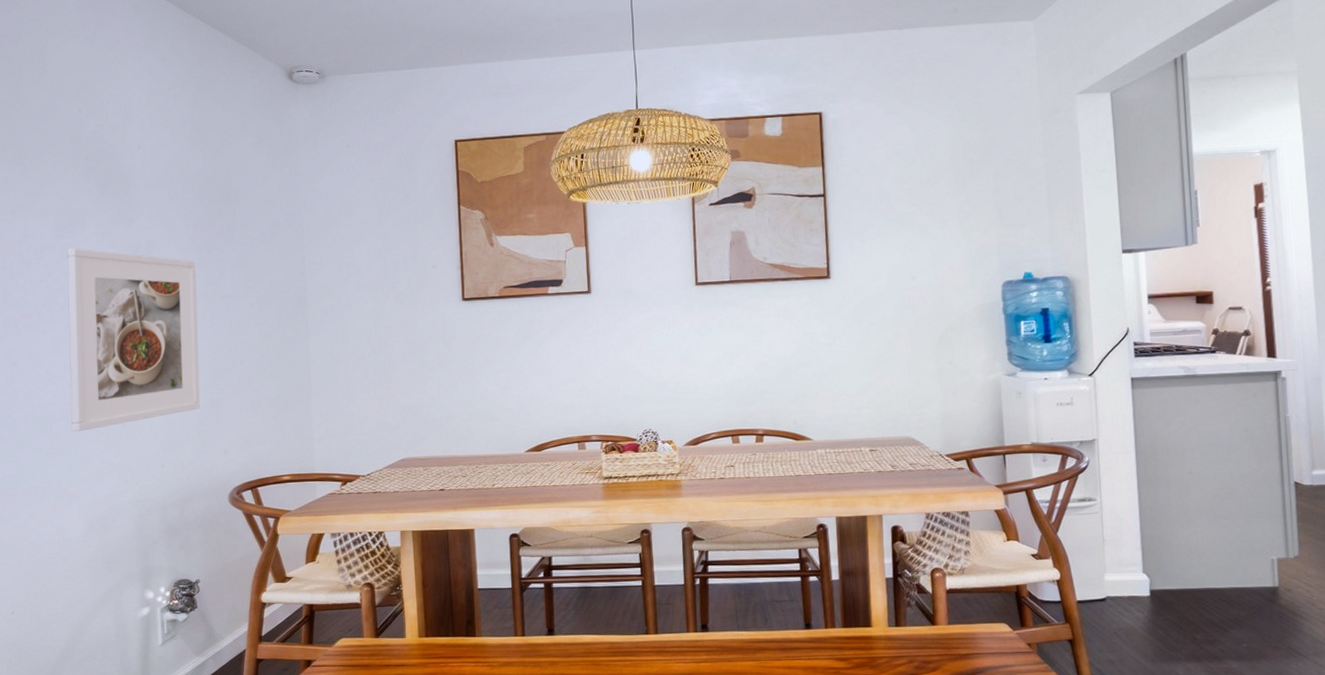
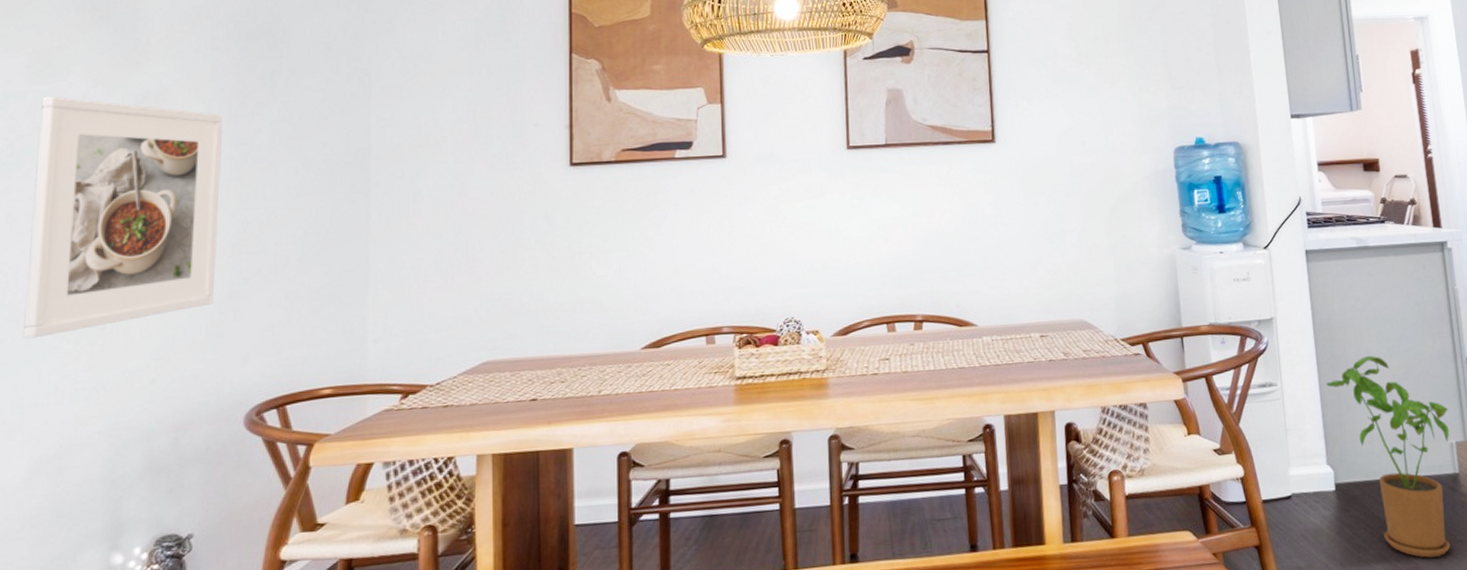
house plant: none [1146,476,1272,660] -> present [1326,355,1451,558]

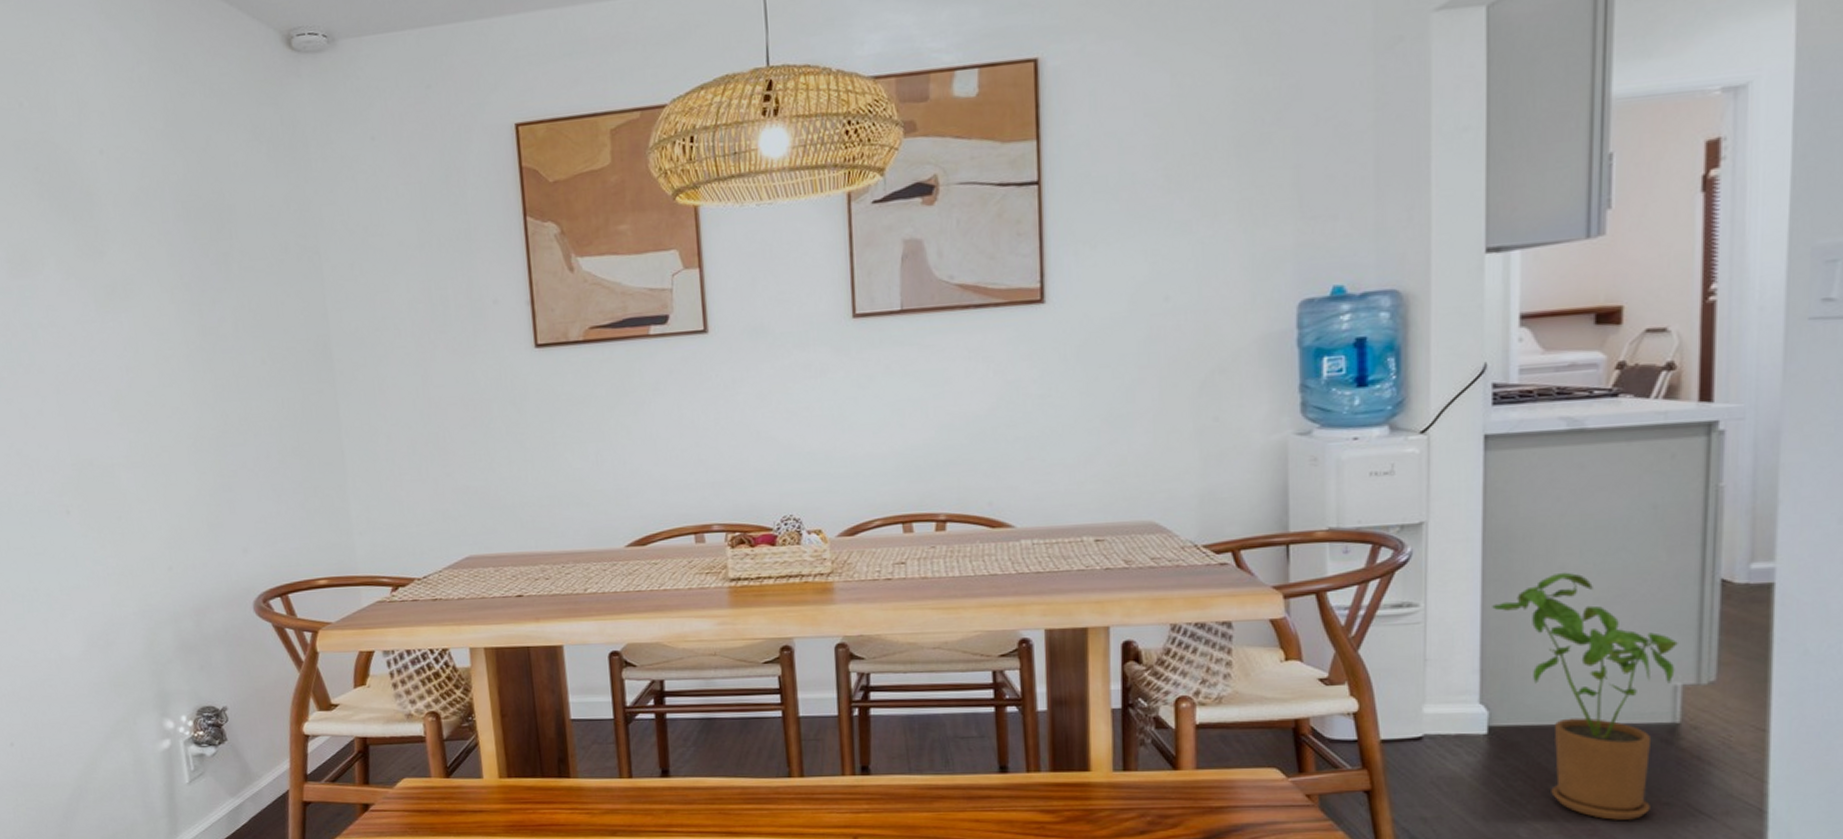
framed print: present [23,96,224,339] -> none [25,291,209,527]

